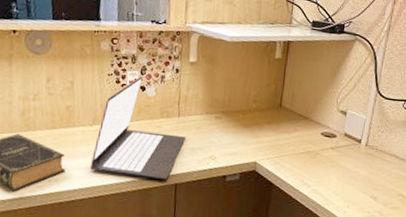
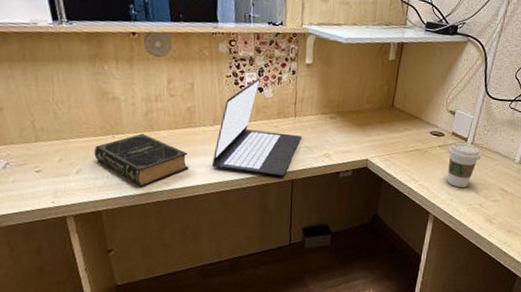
coffee cup: none [341,144,377,193] -> present [447,142,482,187]

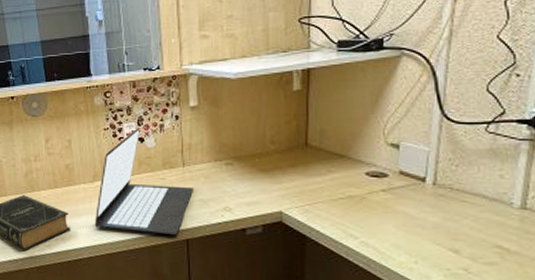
coffee cup: present [447,142,482,187] -> none [398,184,453,245]

